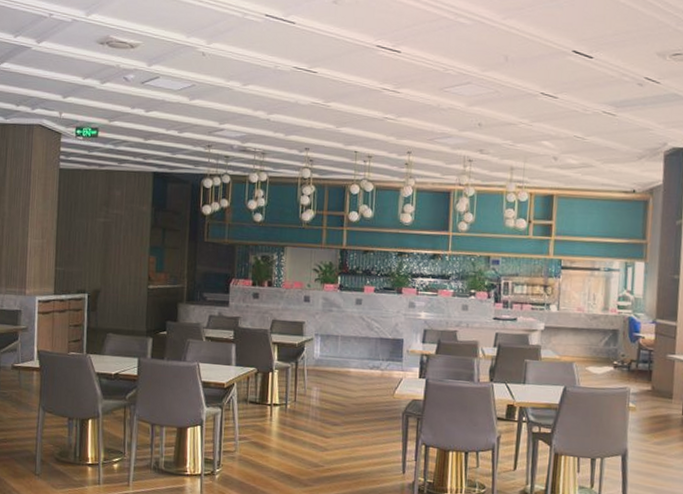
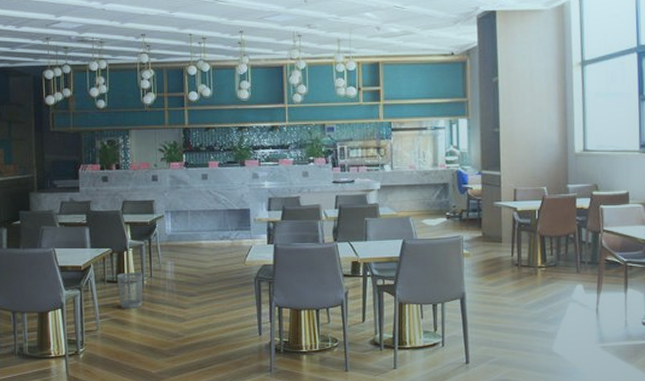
wastebasket: none [259,394,288,433] -> present [116,272,144,309]

